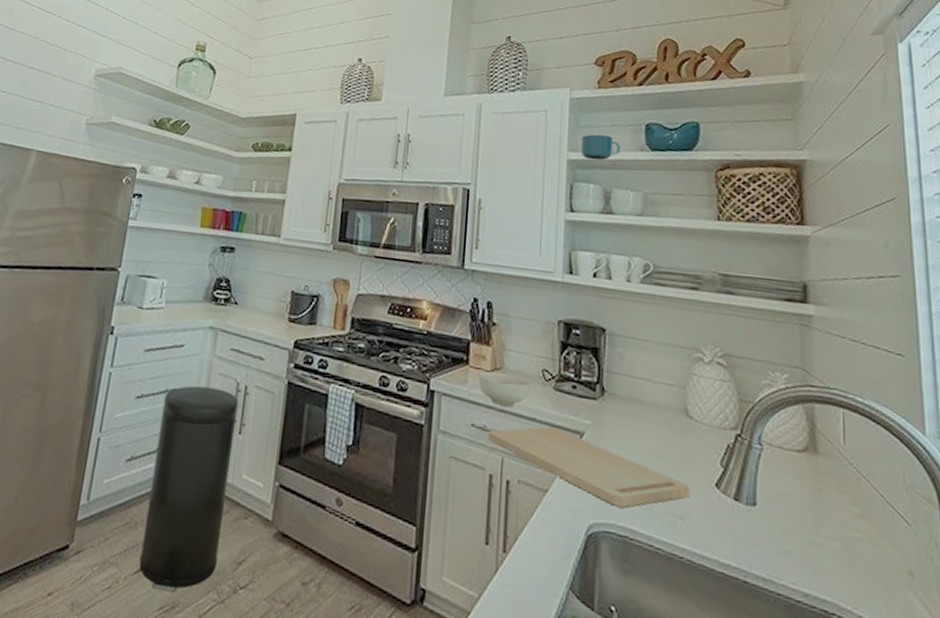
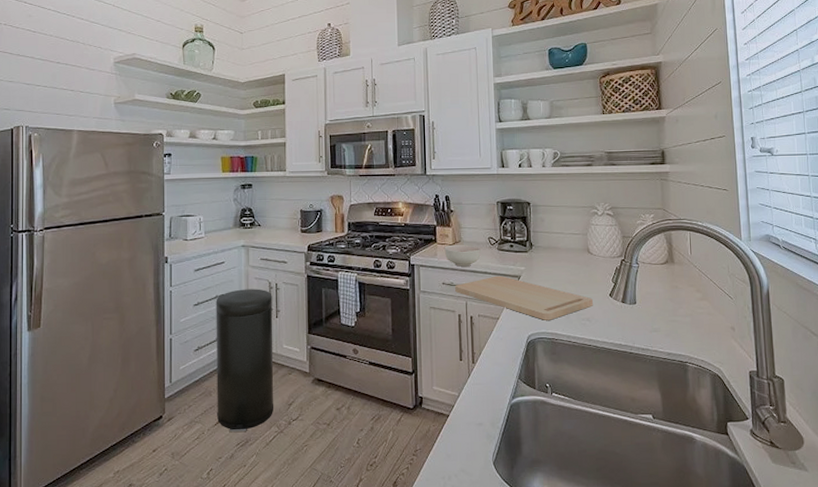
cup: present [580,134,621,161] -> none [502,61,532,81]

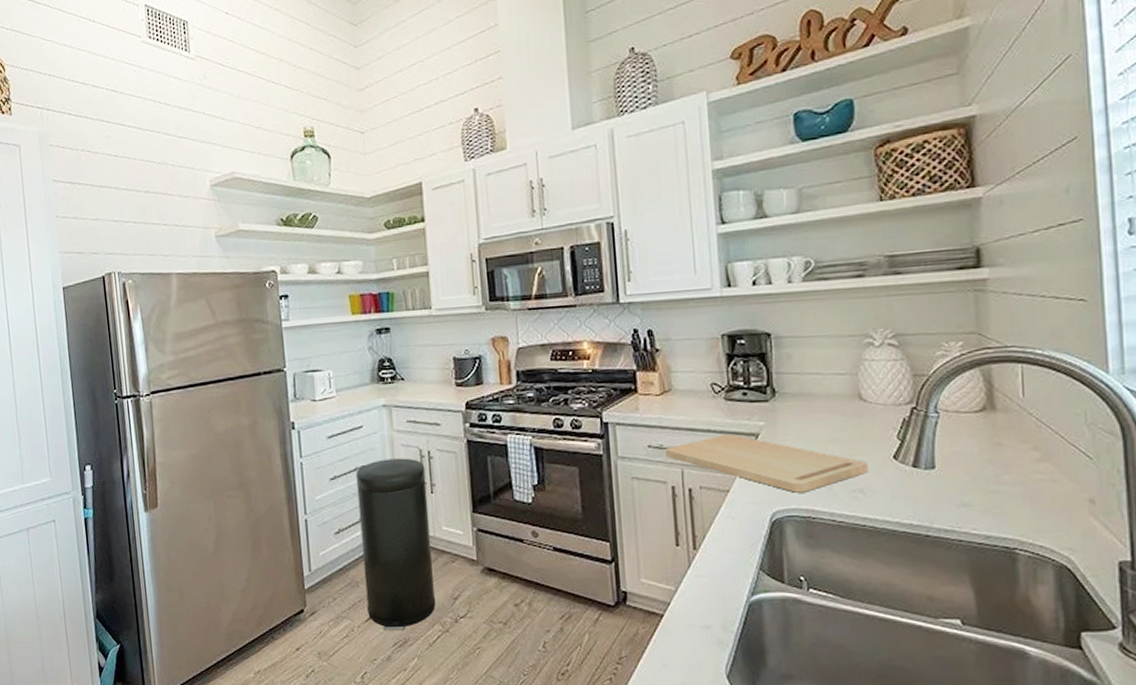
bowl: present [444,244,481,267] -> none [648,394,701,424]

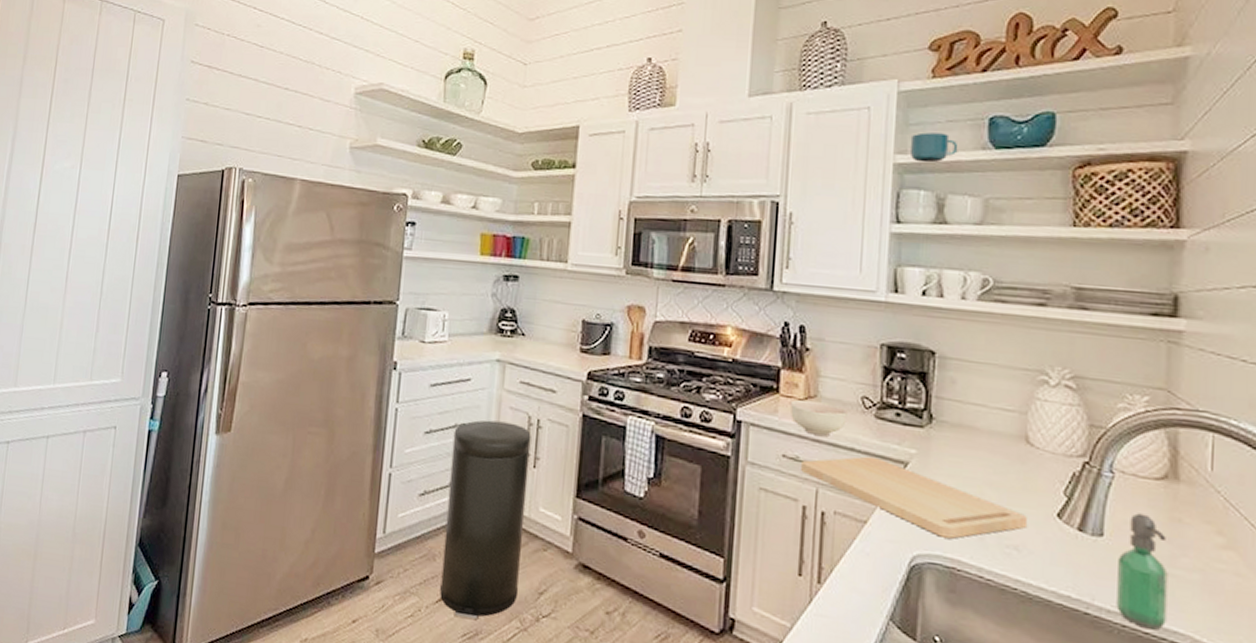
bowl: none [648,394,701,424] -> present [789,399,847,436]
cup: none [724,134,769,165] -> present [909,132,958,163]
soap dispenser: none [950,443,996,540] -> present [1116,513,1168,630]

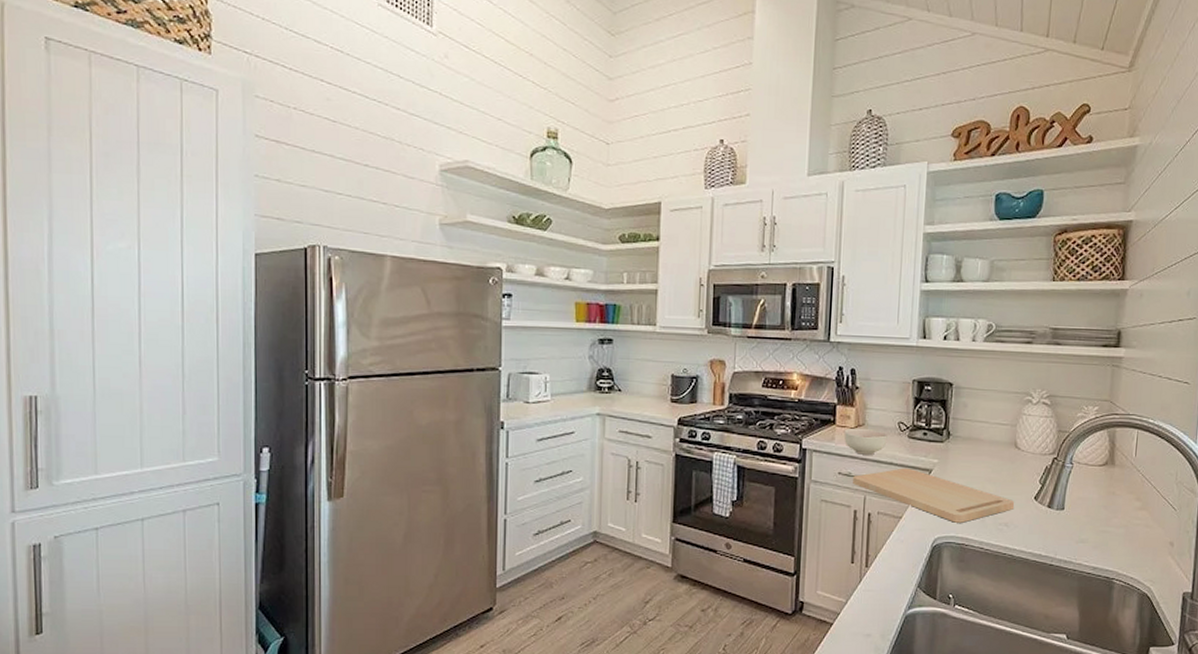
pedal bin: present [440,420,531,621] -> none [559,466,632,631]
cup: present [909,132,958,163] -> none [936,207,973,232]
soap dispenser: present [1116,513,1168,630] -> none [1071,491,1104,570]

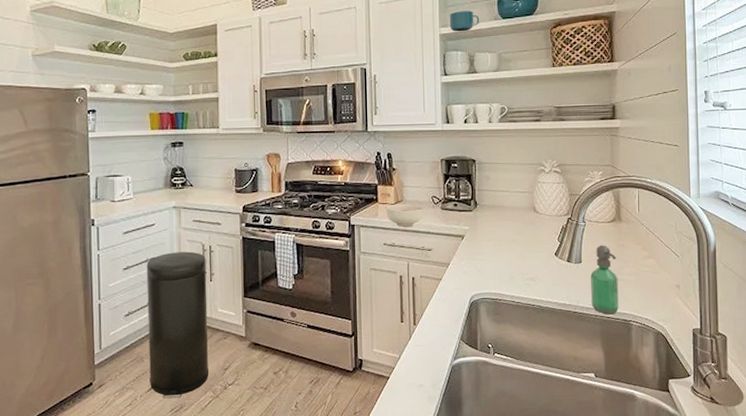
pedal bin: none [559,466,632,631] -> present [146,251,209,399]
cutting board: present [853,468,1014,523] -> none [397,235,537,281]
cup: none [936,207,973,232] -> present [449,11,480,32]
soap dispenser: none [1071,491,1104,570] -> present [591,245,619,315]

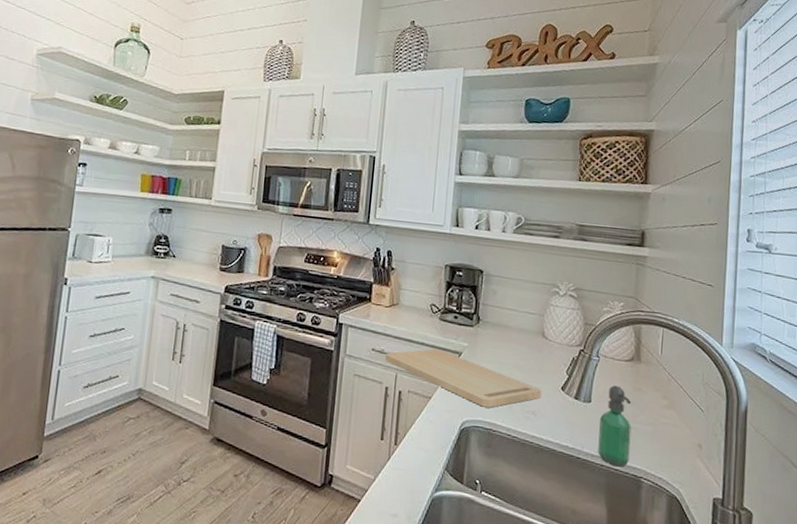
pedal bin: present [146,251,209,399] -> none [99,325,179,487]
bowl: present [385,203,424,227] -> none [378,306,420,334]
cutting board: none [397,235,537,281] -> present [385,348,541,408]
cup: present [449,11,480,32] -> none [470,108,504,131]

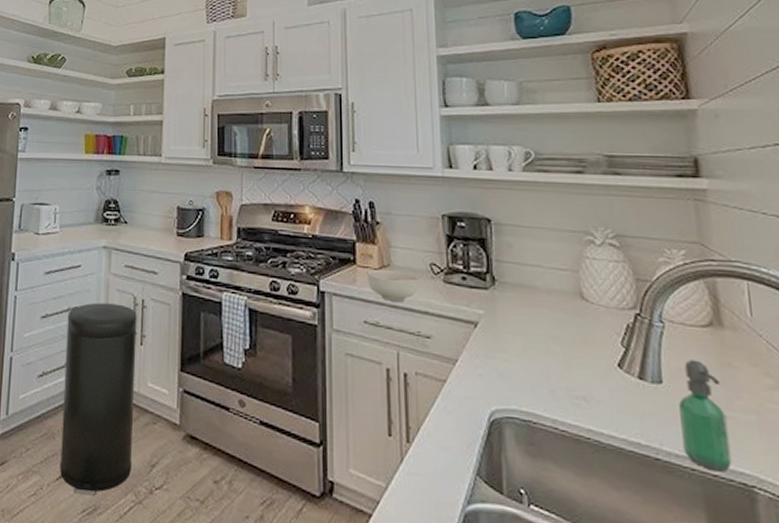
pedal bin: none [99,325,179,487] -> present [60,302,137,496]
bowl: none [378,306,420,334] -> present [366,269,419,302]
cutting board: present [385,348,541,408] -> none [382,318,591,393]

